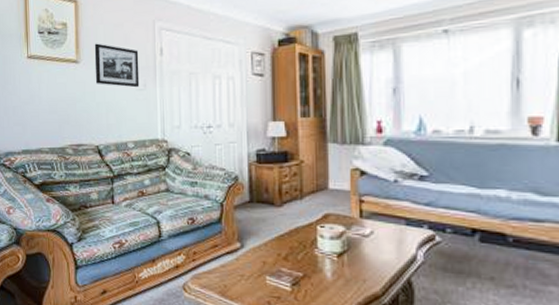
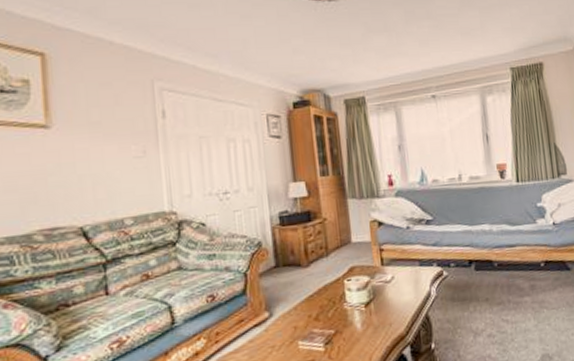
picture frame: present [94,43,140,88] -> none [72,104,137,155]

